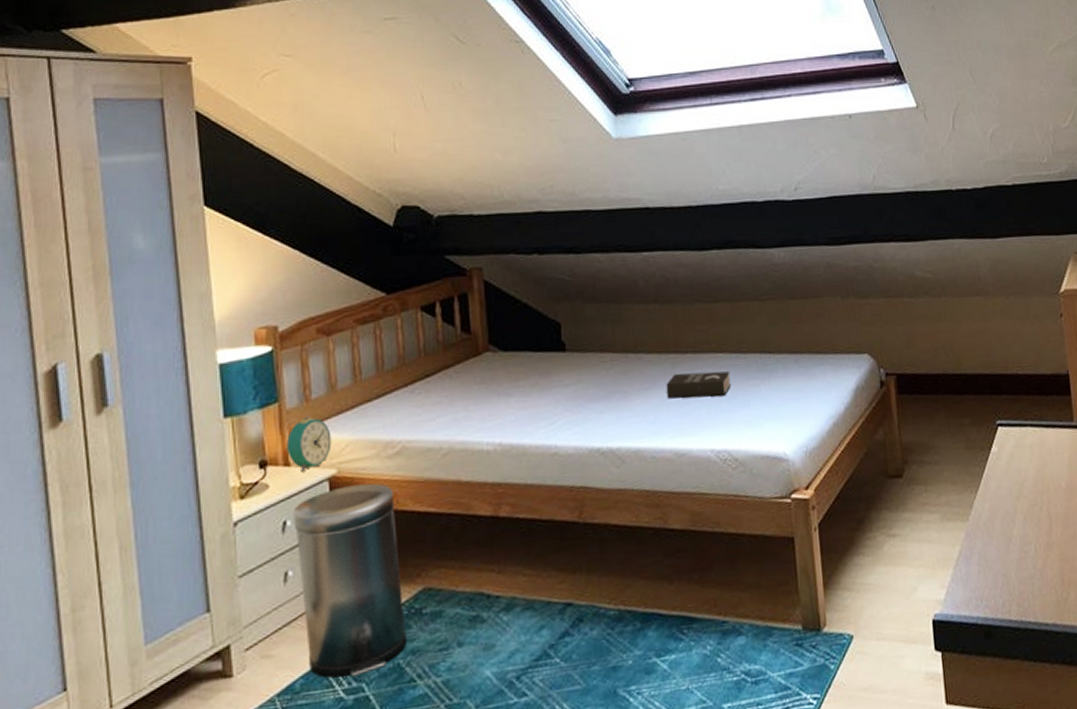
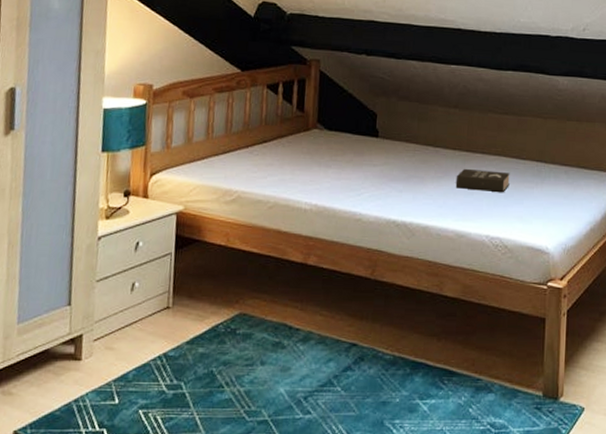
alarm clock: present [287,417,332,472] -> none [147,161,184,205]
pedal bin: present [293,483,408,678] -> none [142,221,227,376]

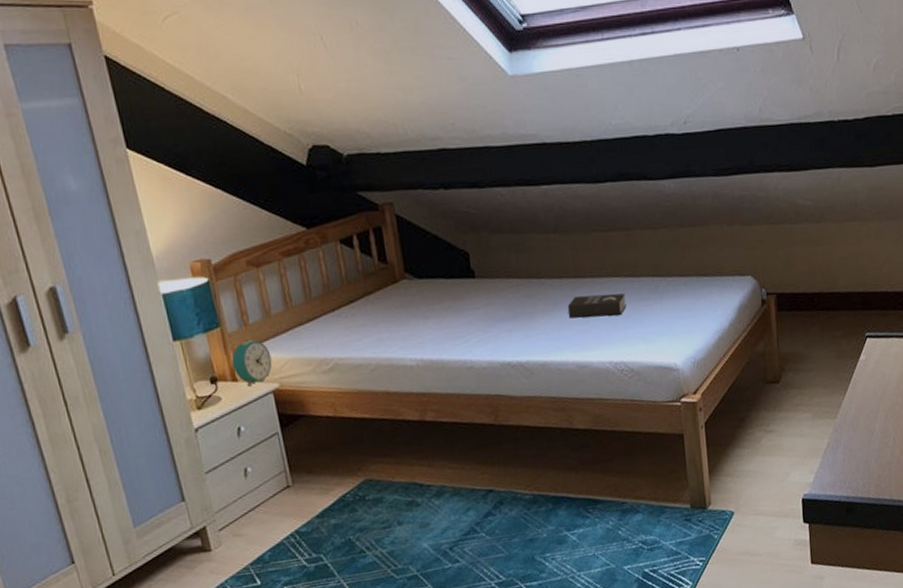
alarm clock: none [147,161,184,205] -> present [231,339,272,386]

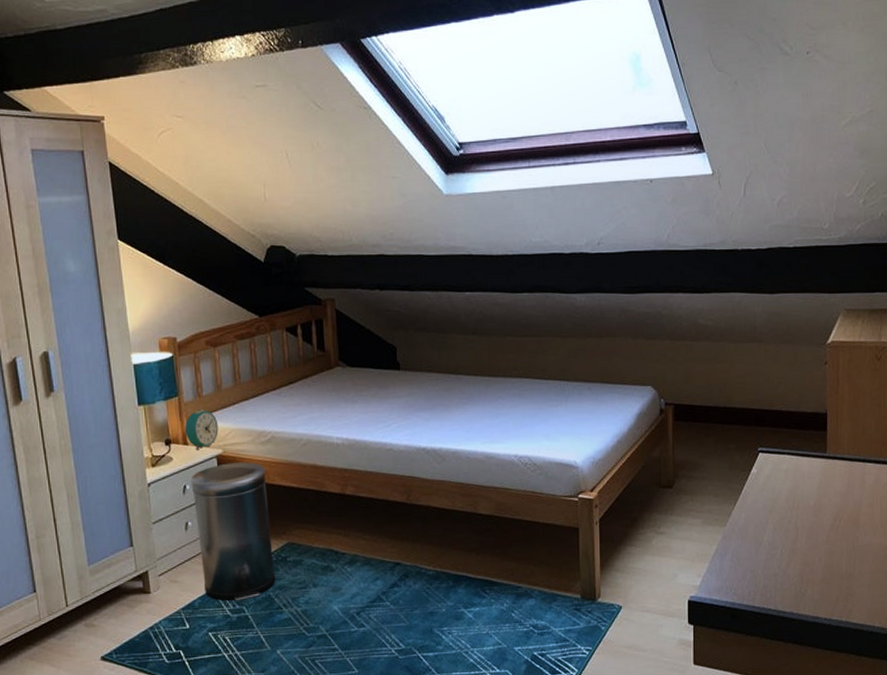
pedal bin: none [245,394,355,551] -> present [191,462,276,601]
book: present [567,293,626,319] -> none [480,392,534,413]

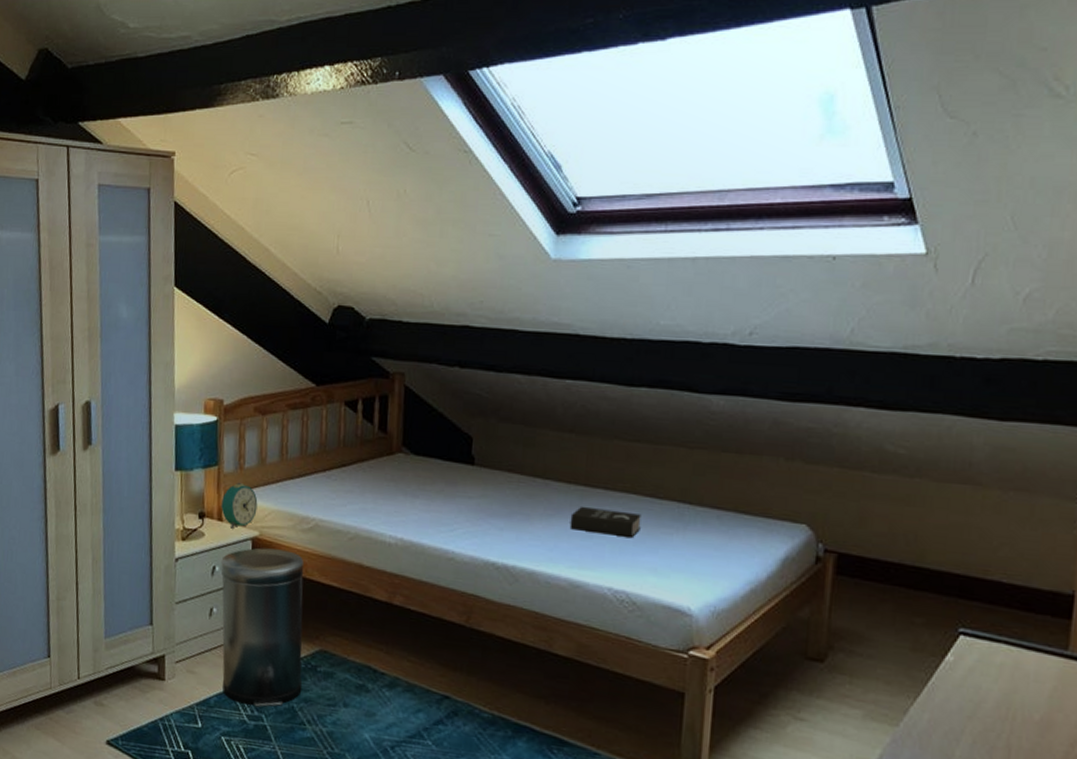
book: none [480,392,534,413] -> present [570,506,642,537]

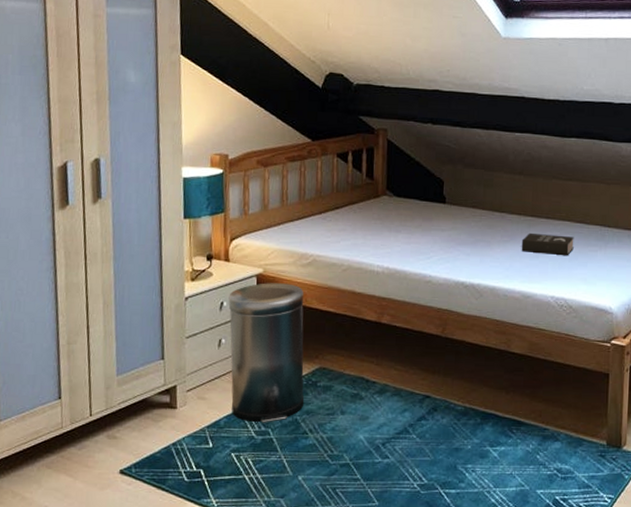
alarm clock: present [221,483,258,529] -> none [228,227,262,268]

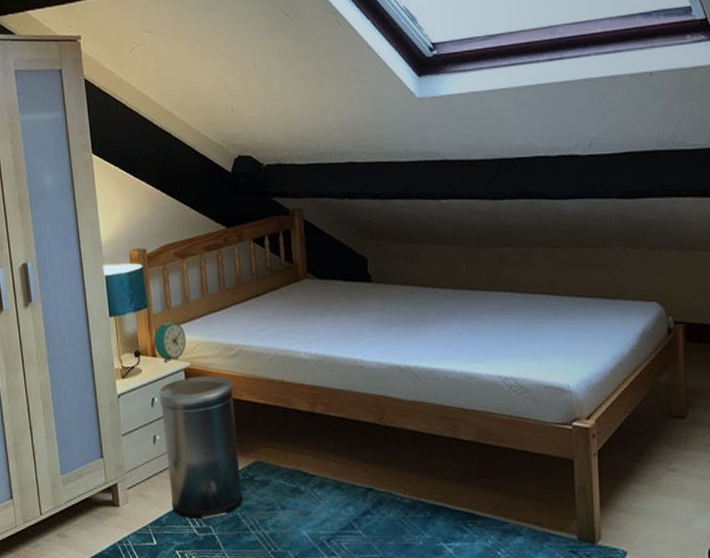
alarm clock: none [228,227,262,268] -> present [154,321,186,363]
book: present [521,232,574,255] -> none [458,307,519,330]

